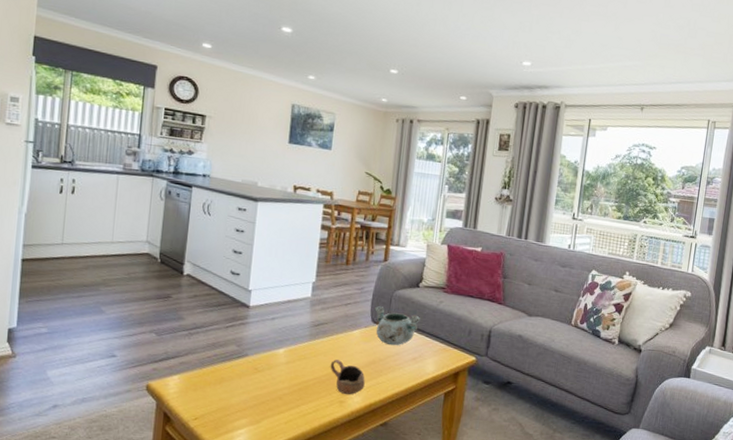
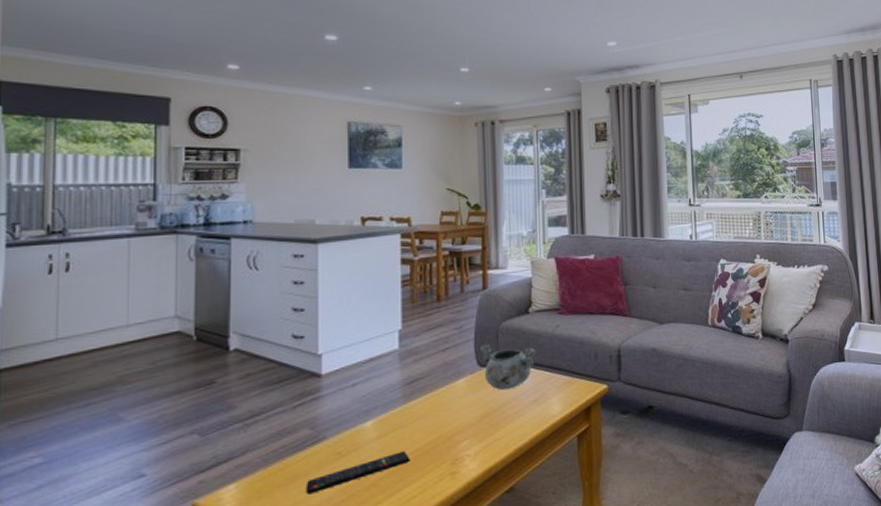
remote control: none [228,377,310,395] -> present [305,451,410,495]
cup: present [330,360,365,395] -> none [433,420,479,463]

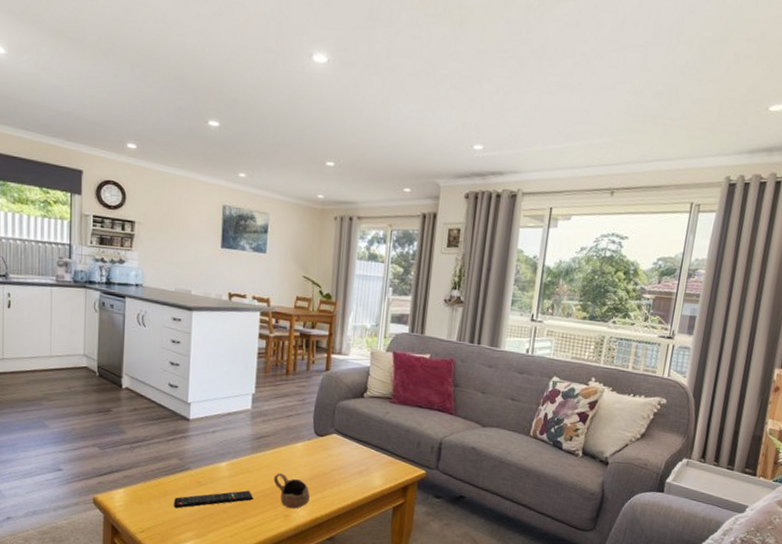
cup: none [433,420,479,463] -> present [273,473,310,509]
decorative bowl: present [479,343,538,391] -> none [317,417,368,459]

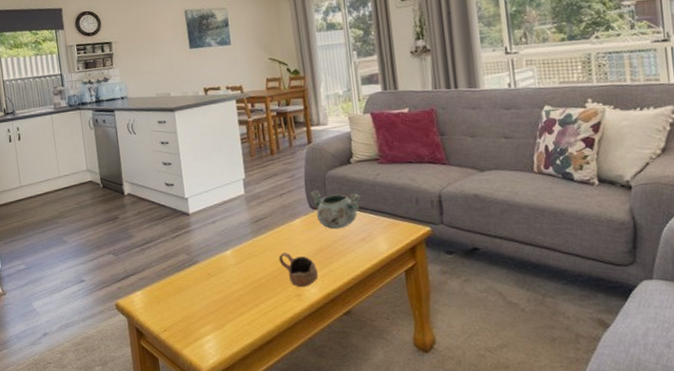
remote control: present [173,490,253,509] -> none [188,275,263,303]
decorative bowl: none [317,417,368,459] -> present [310,190,362,230]

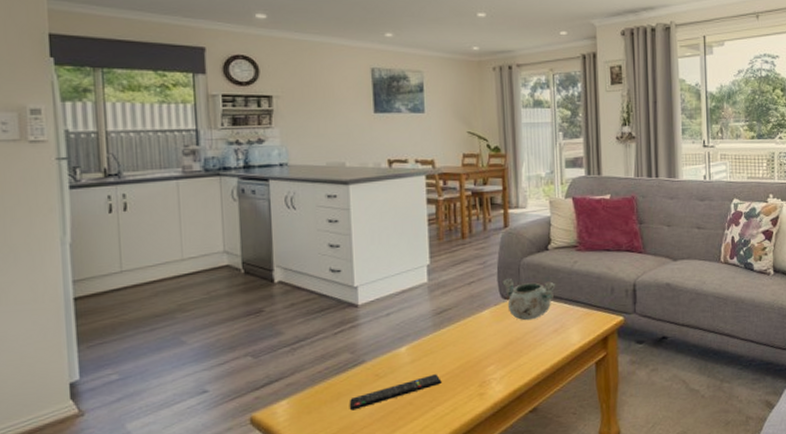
remote control: none [188,275,263,303] -> present [349,374,442,411]
cup: present [278,253,318,288] -> none [462,347,505,386]

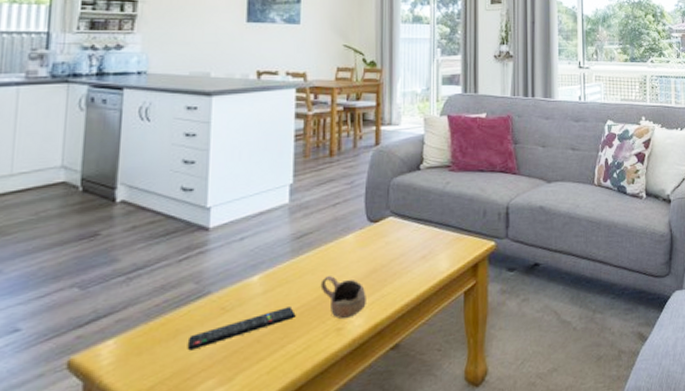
cup: none [462,347,505,386] -> present [320,276,366,319]
decorative bowl: present [502,278,557,321] -> none [370,199,427,246]

